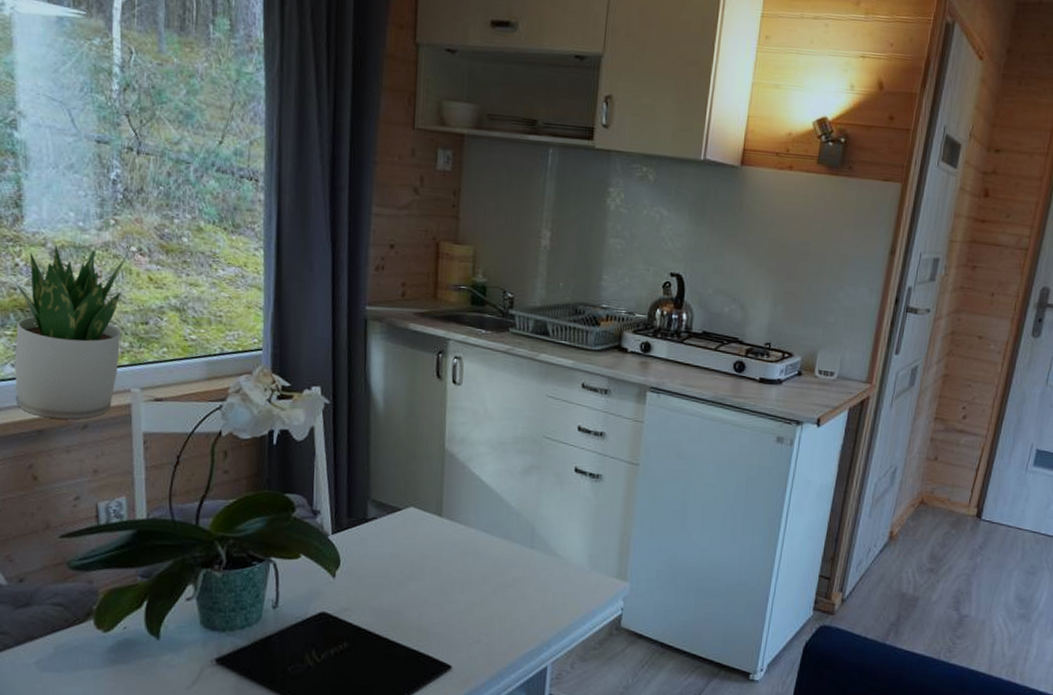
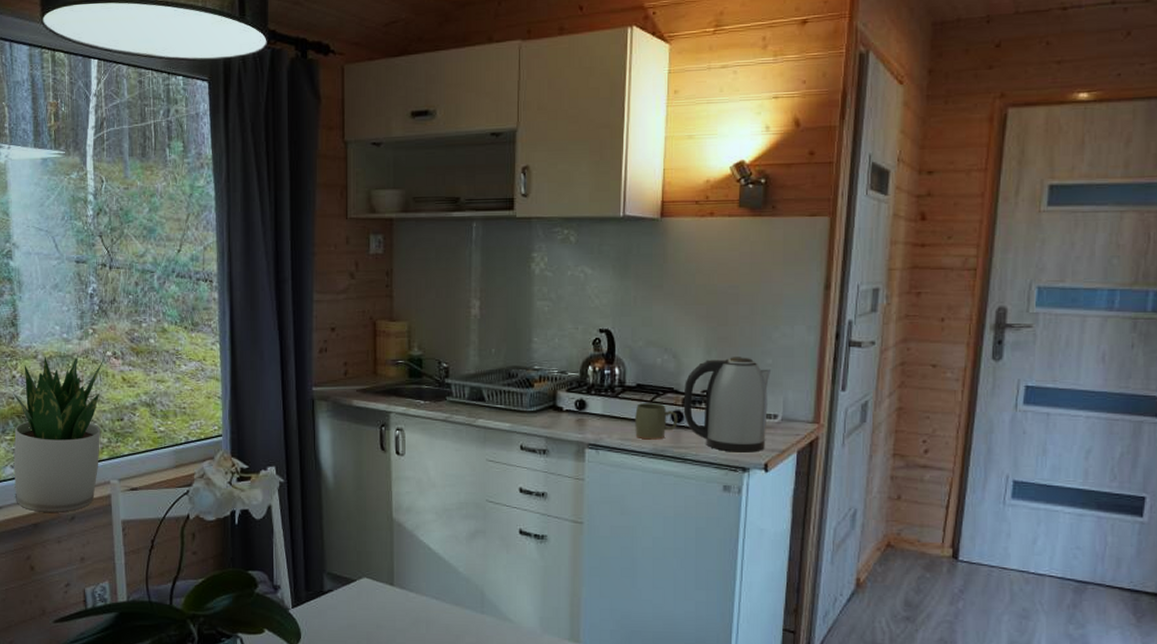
mug: none [697,350,740,388] -> present [635,403,678,440]
kettle: none [745,312,832,407] -> present [683,357,770,452]

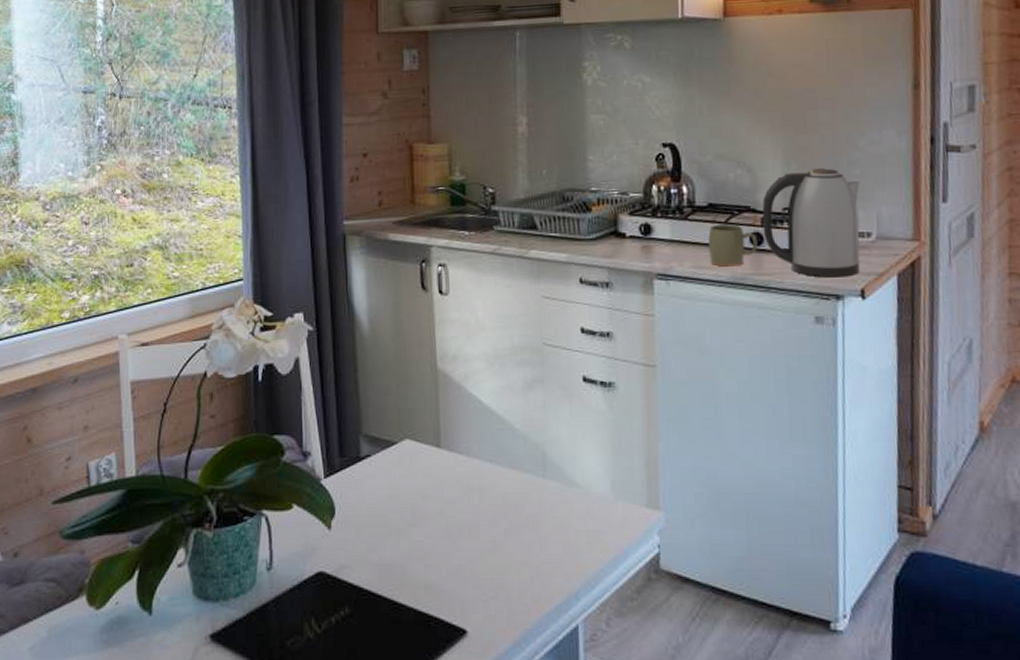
planter: present [12,354,105,512] -> none [10,193,114,374]

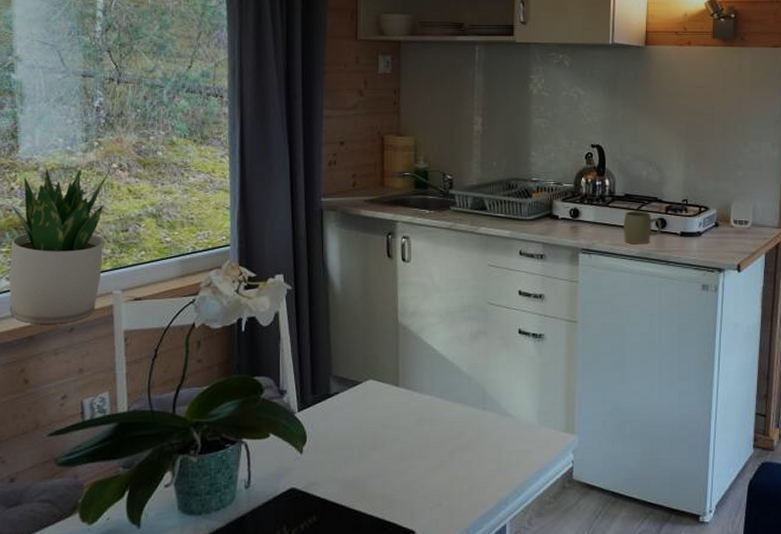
planter: none [10,193,114,374] -> present [9,166,111,324]
kettle: present [762,168,861,278] -> none [666,170,741,255]

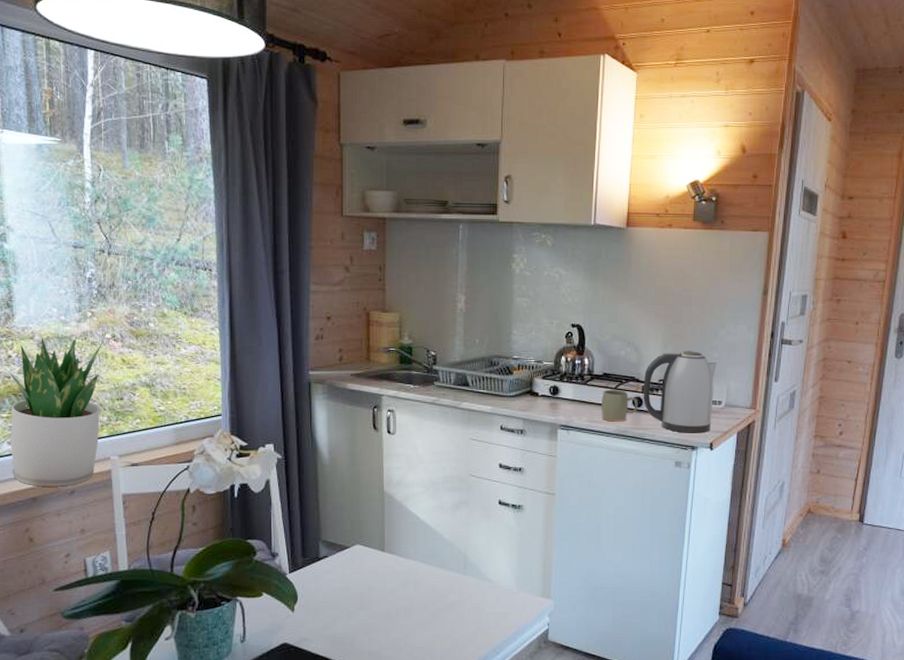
kettle: none [666,170,741,255] -> present [643,351,717,433]

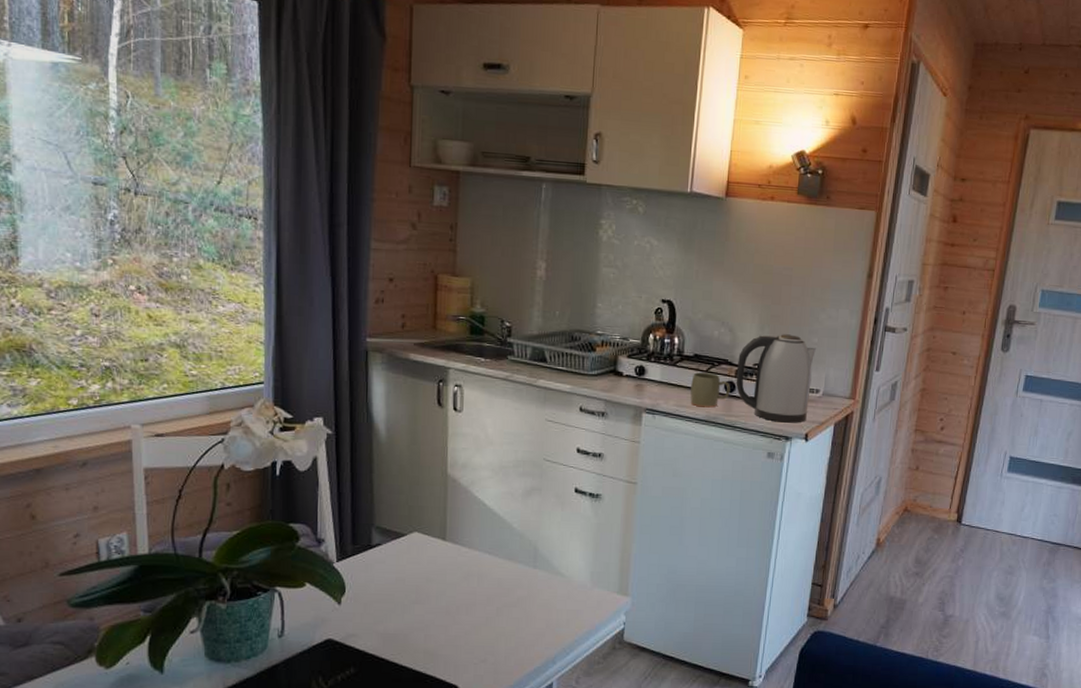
planter: present [8,336,105,487] -> none [10,286,128,458]

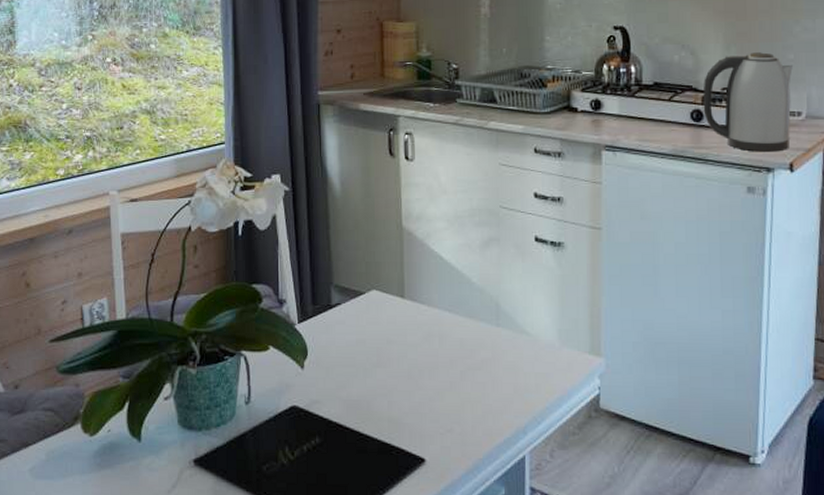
mug: present [690,372,731,408] -> none [653,102,698,140]

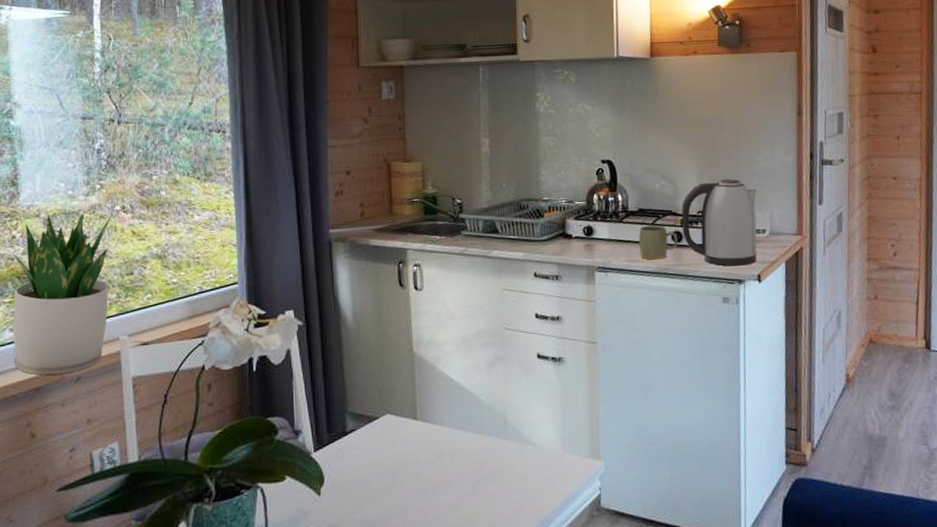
planter: none [9,61,105,226] -> present [12,210,114,376]
mug: none [653,102,698,140] -> present [639,225,678,260]

